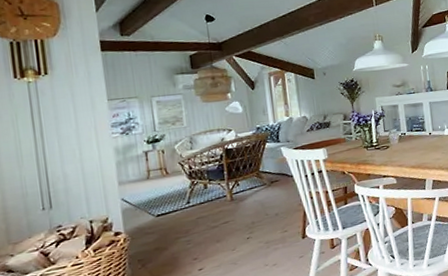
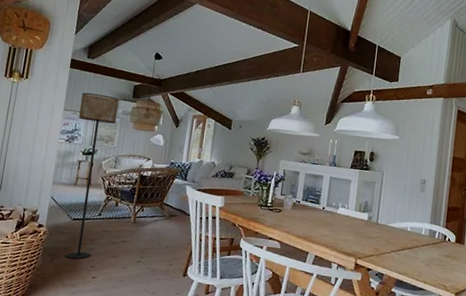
floor lamp: none [125,73,191,259] -> present [65,92,119,259]

